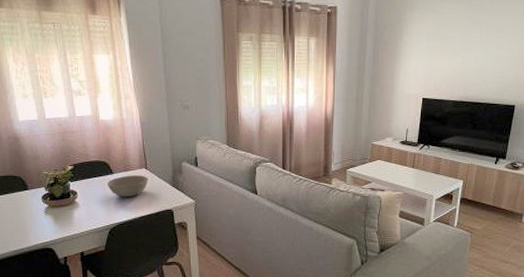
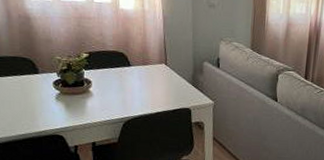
bowl: present [107,175,149,198] -> none [123,69,168,92]

